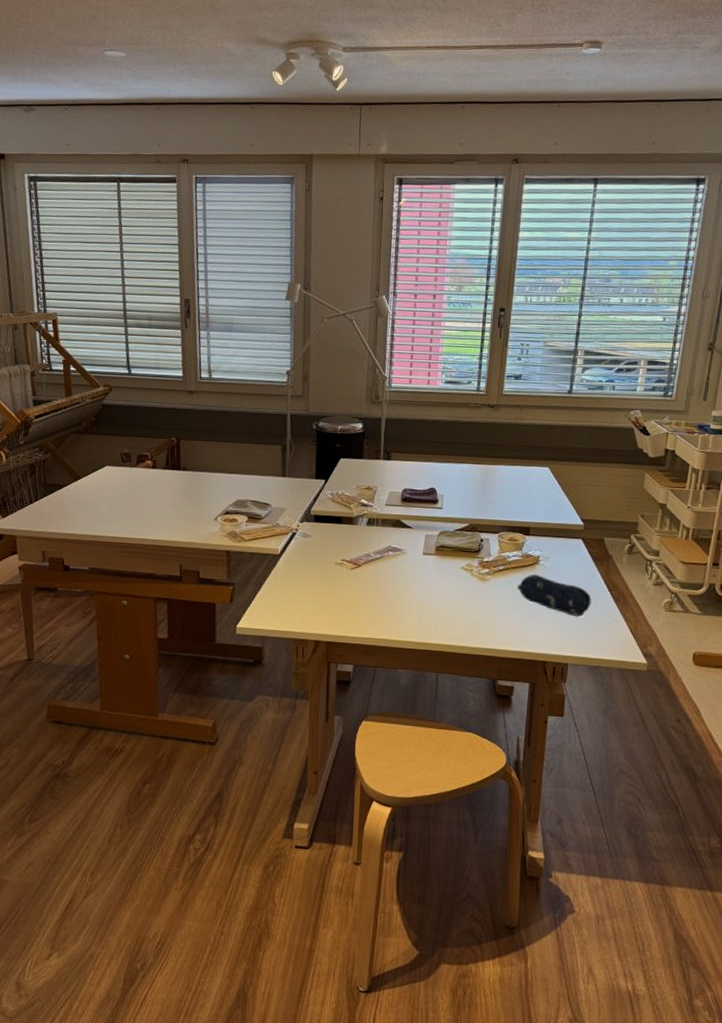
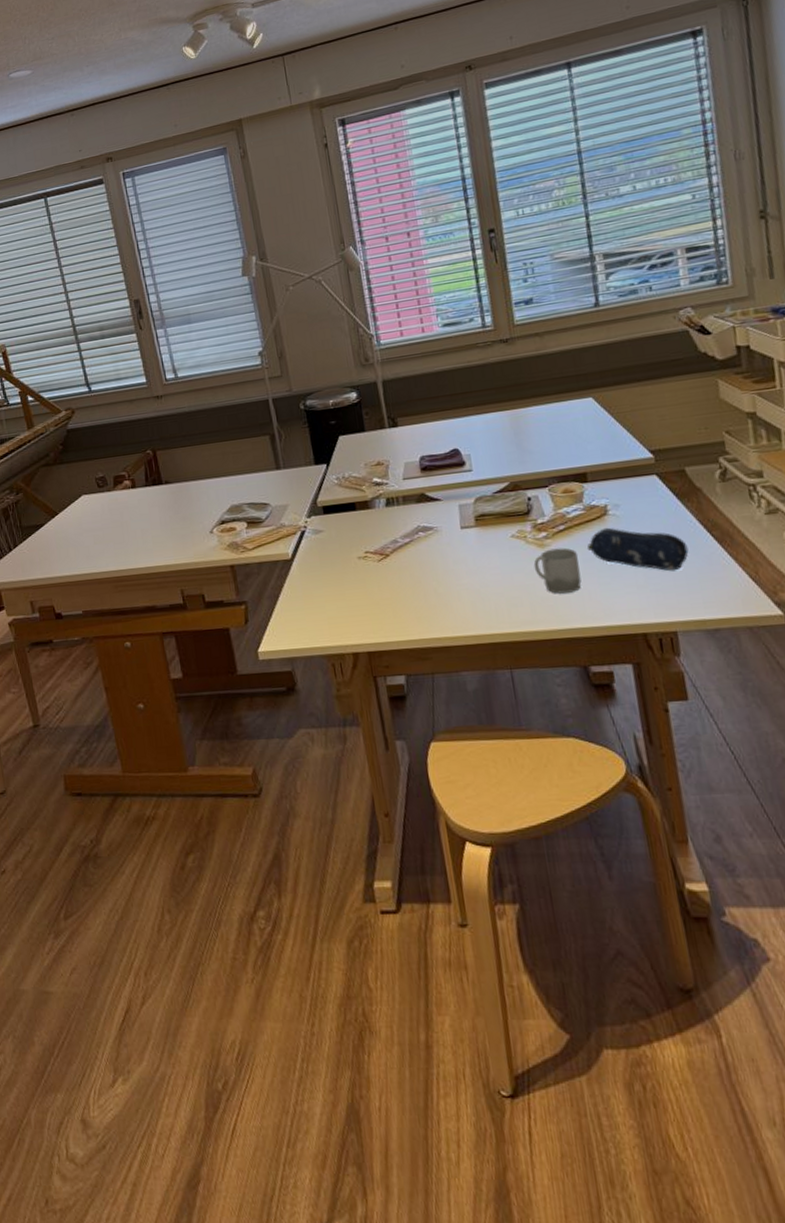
cup: none [473,583,508,621] -> present [533,547,582,594]

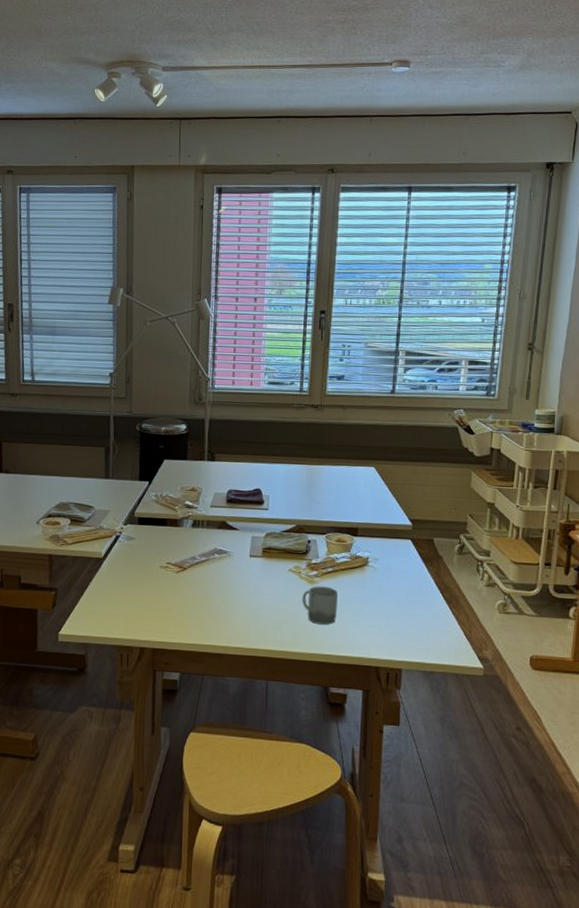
pencil case: present [586,527,689,571] -> none [346,576,423,620]

